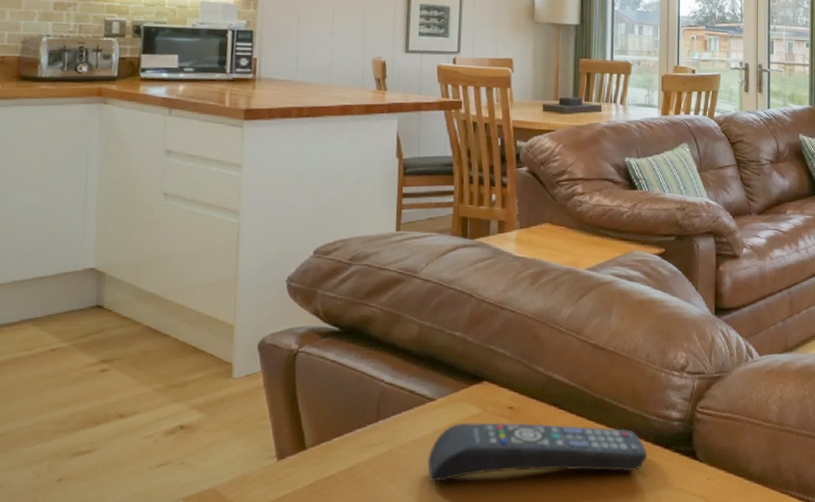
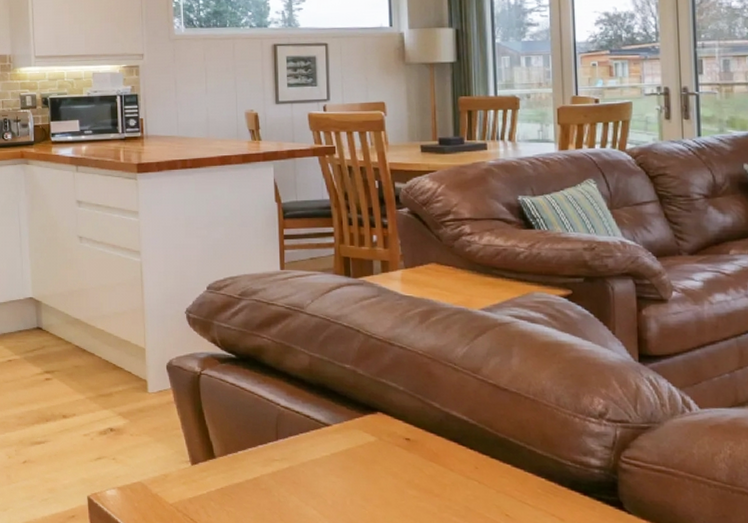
remote control: present [427,422,648,482] -> none [327,448,564,514]

